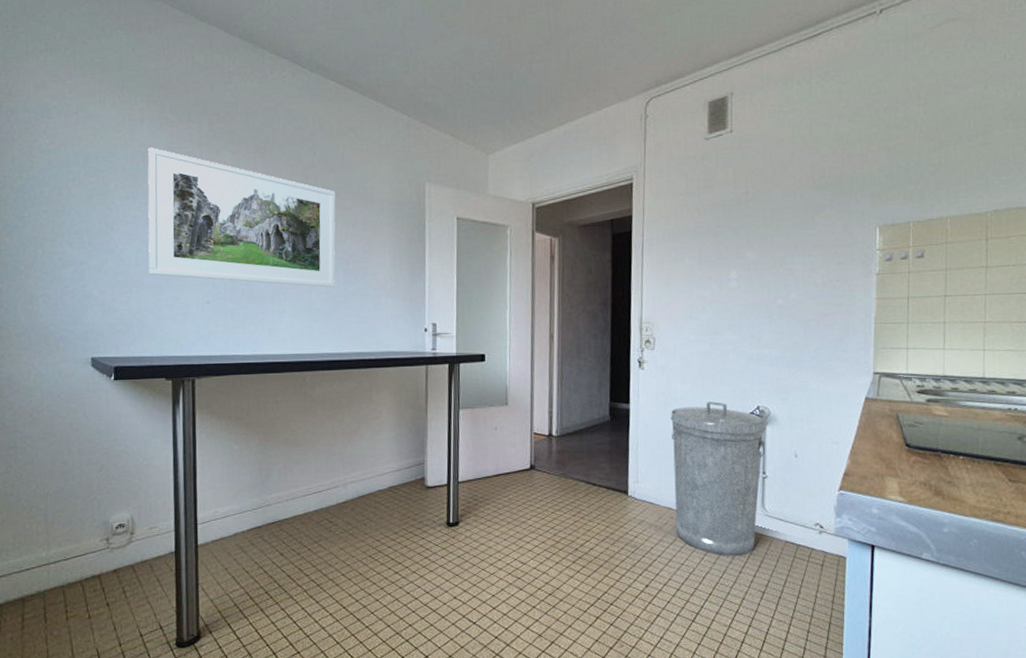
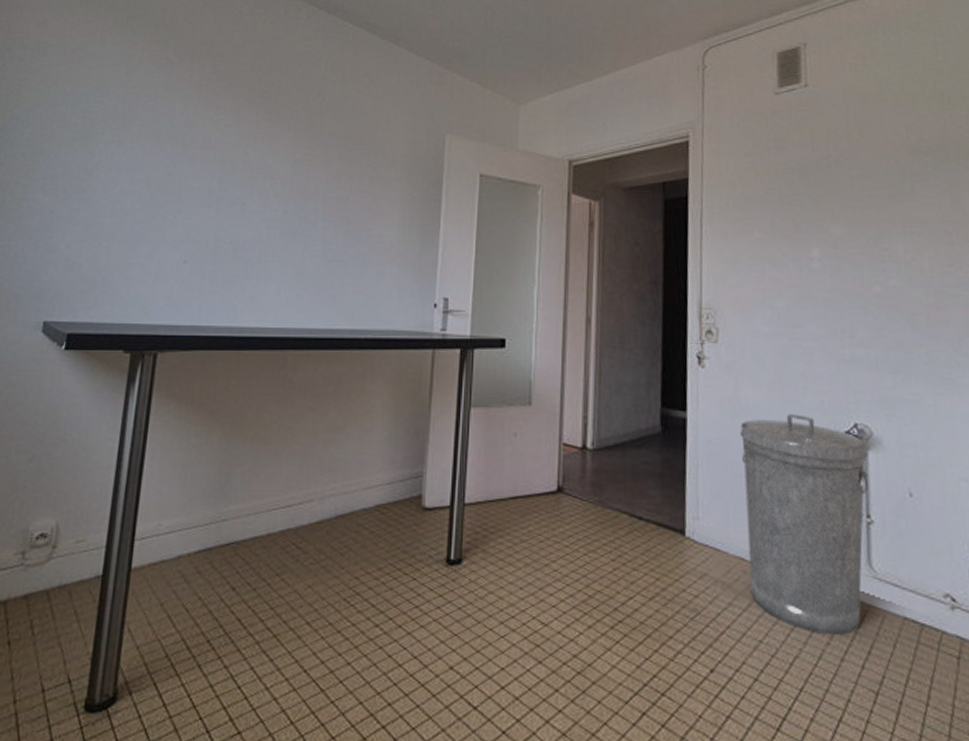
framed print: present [148,147,336,287] -> none [123,89,343,250]

